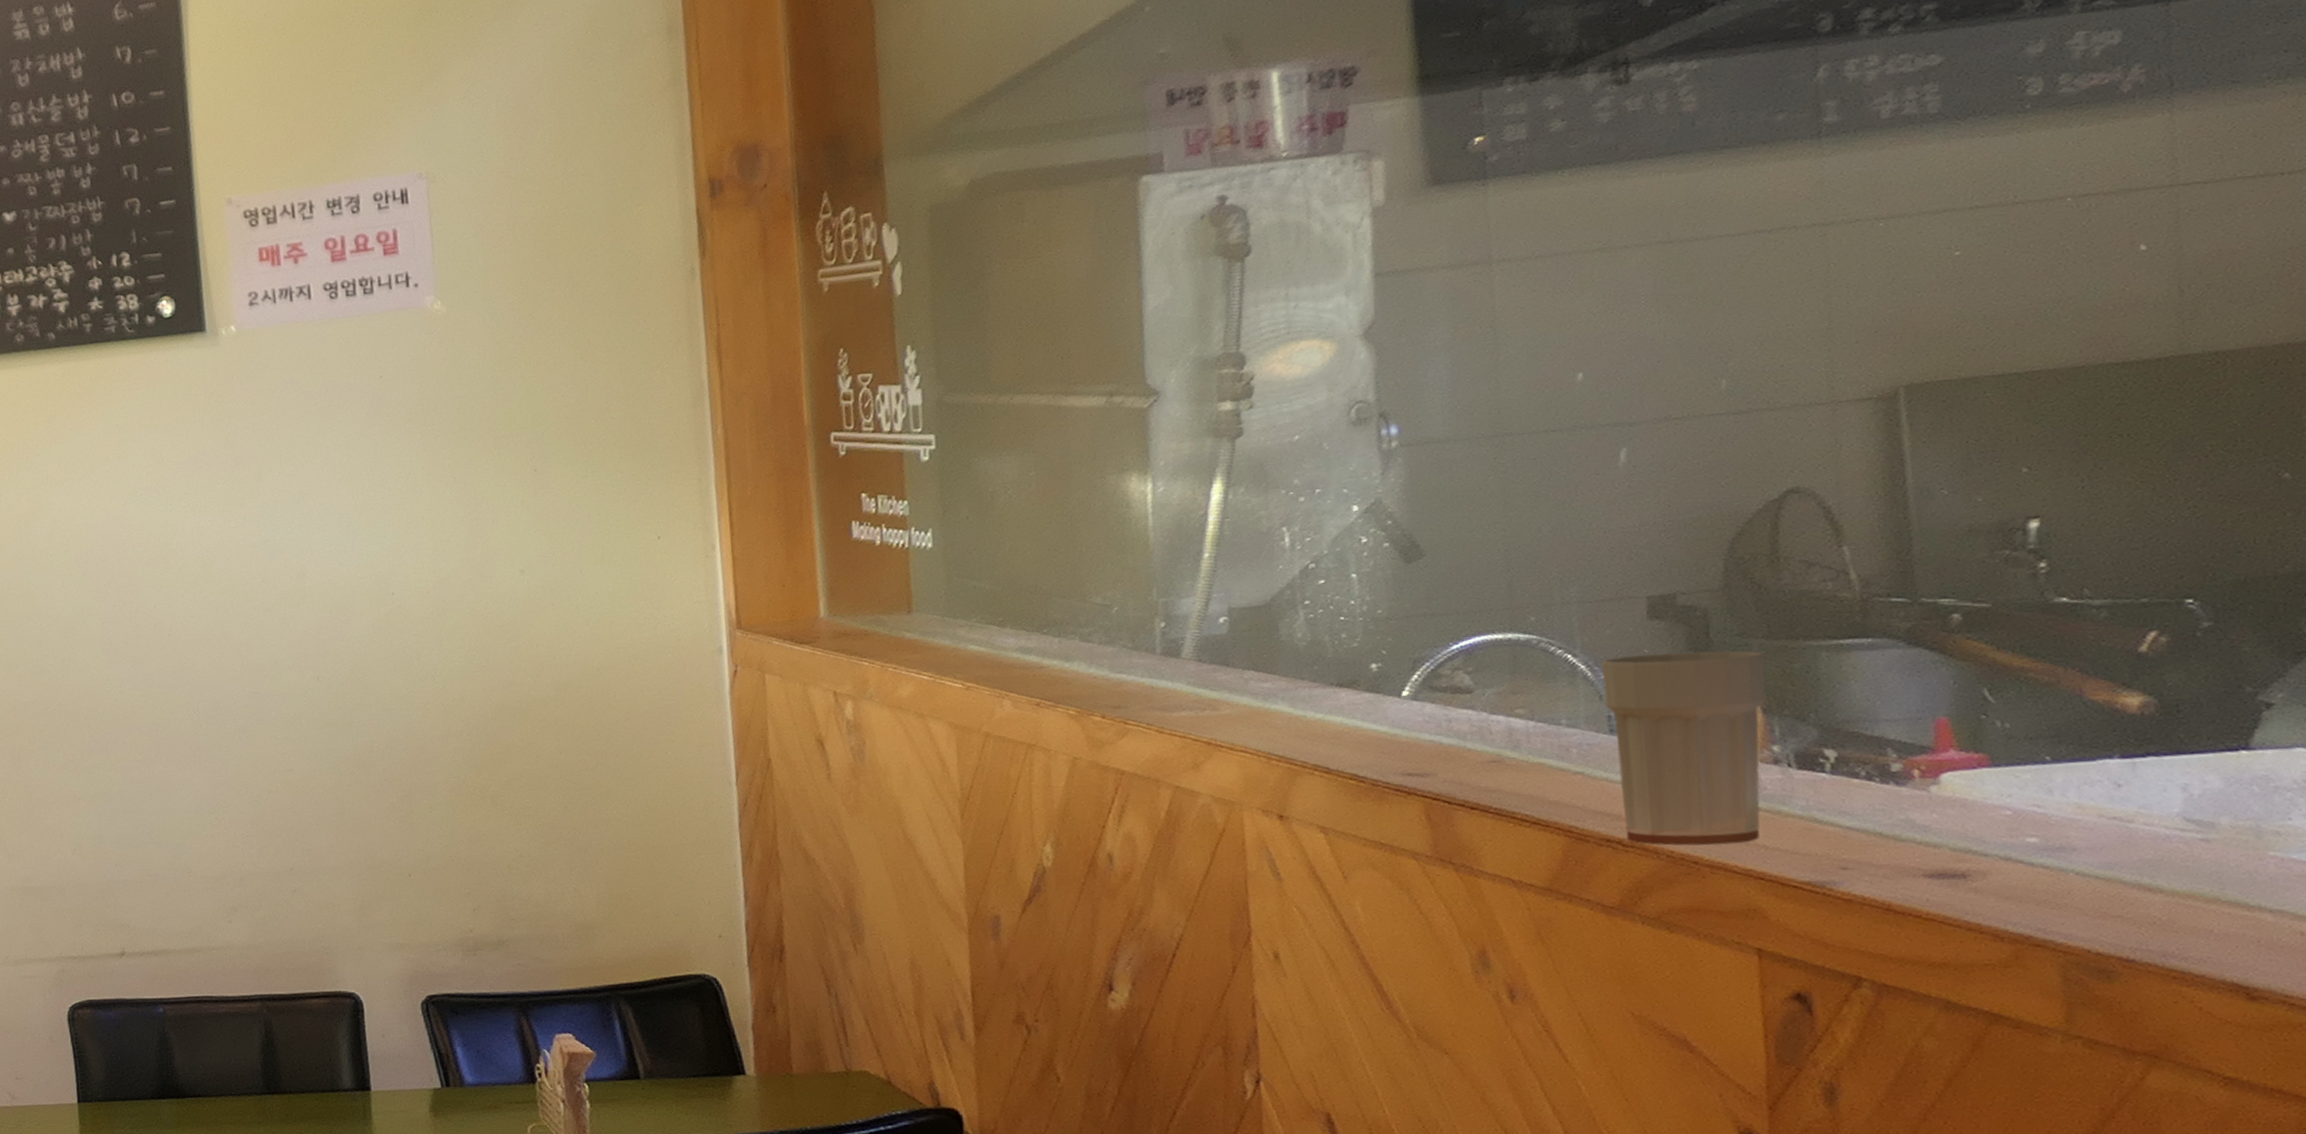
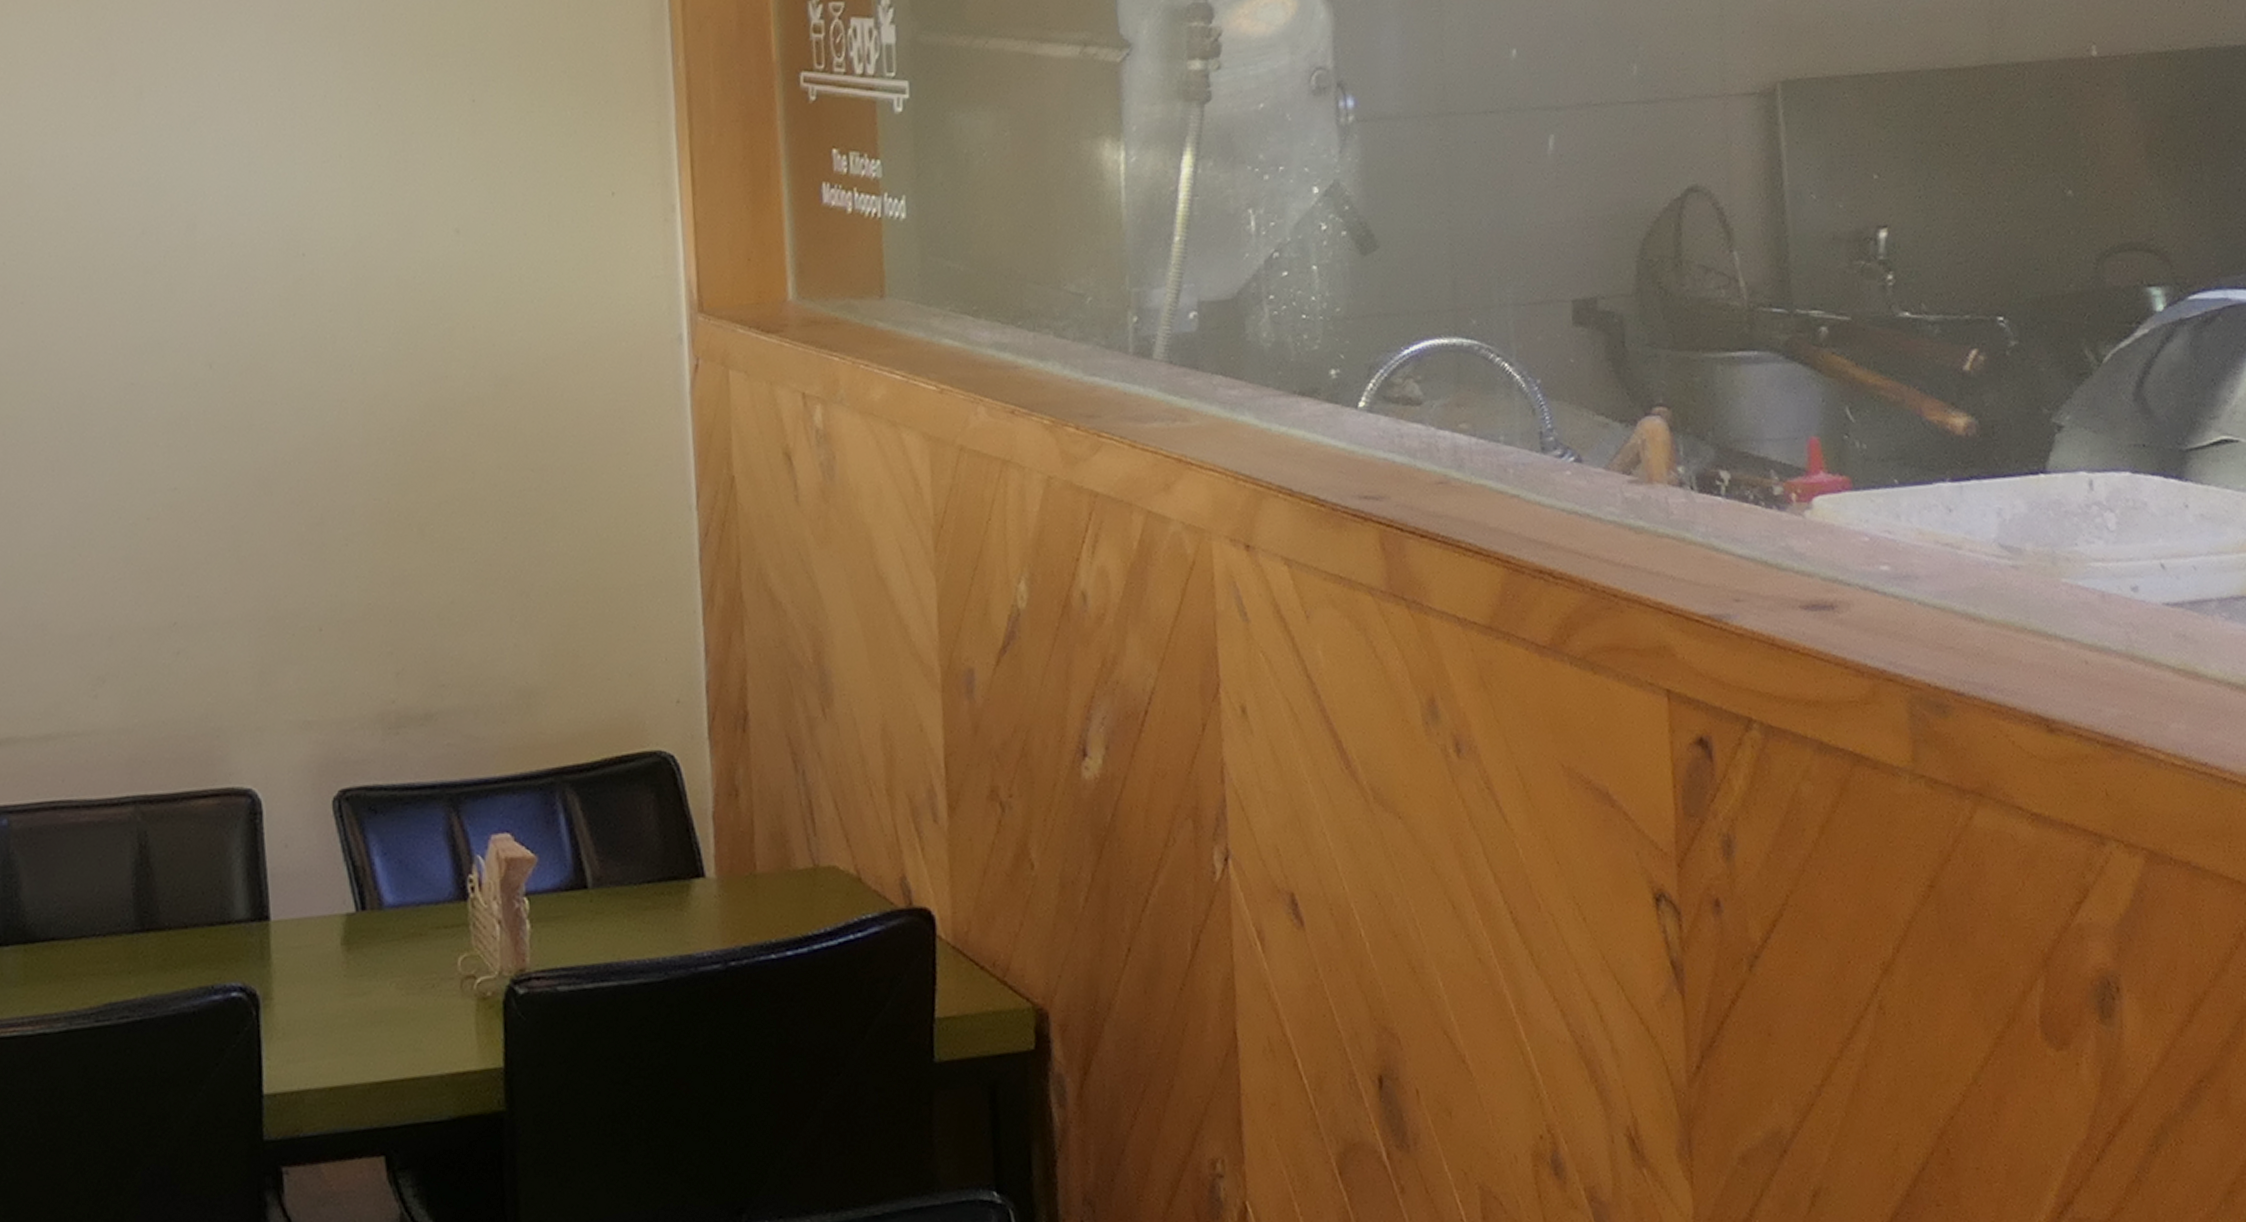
cup: present [1600,650,1767,846] -> none [1533,361,1673,577]

